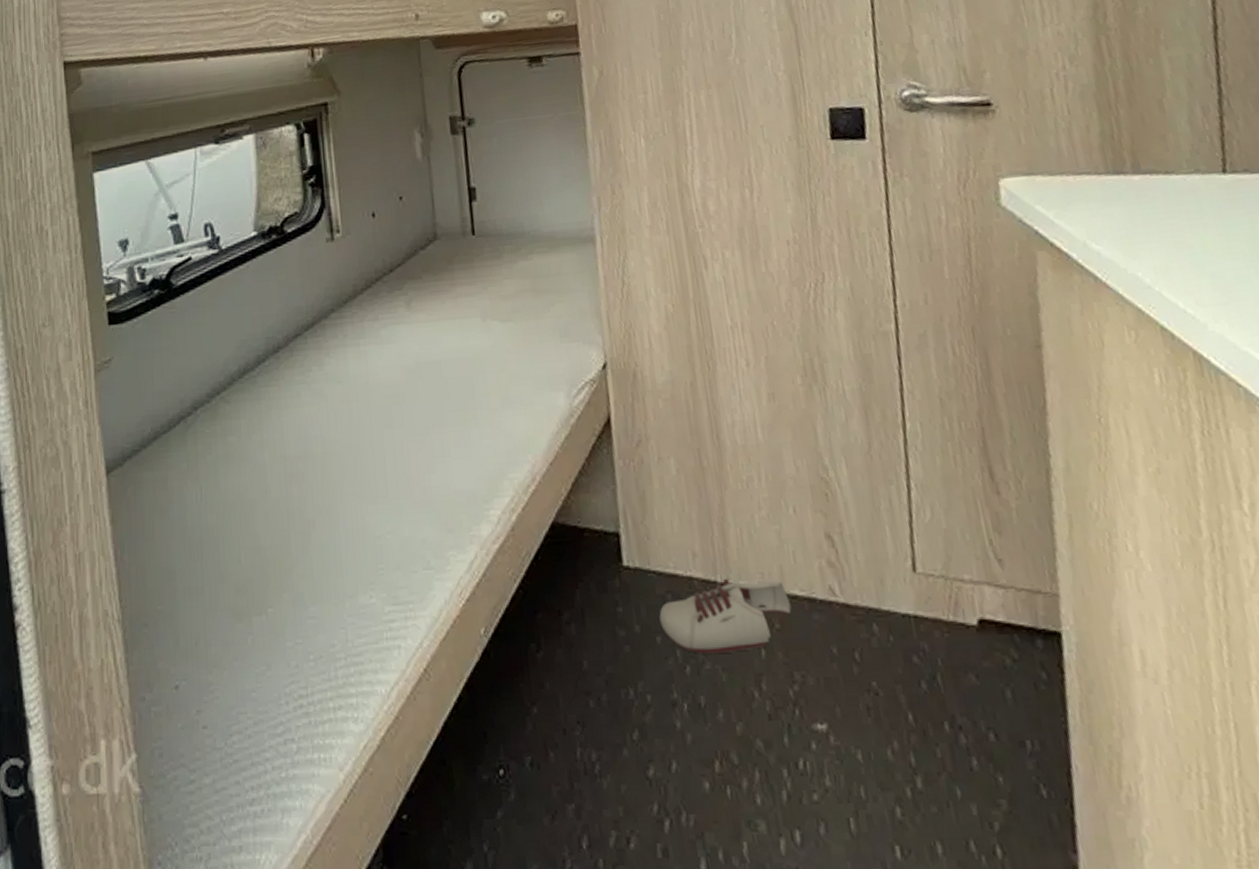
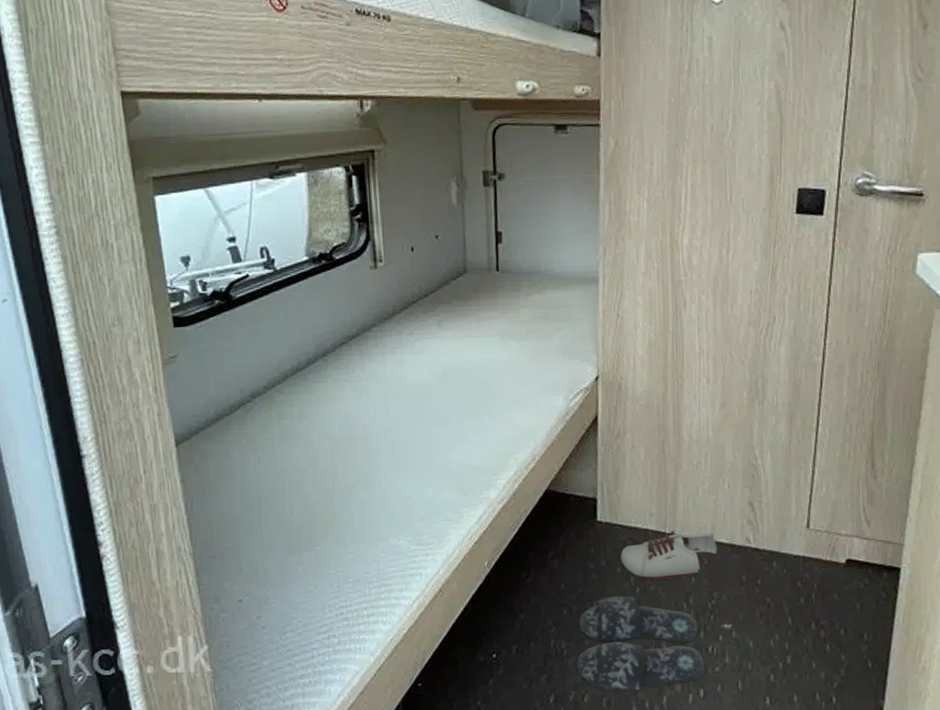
slippers: none [611,679,798,833] -> present [577,596,705,692]

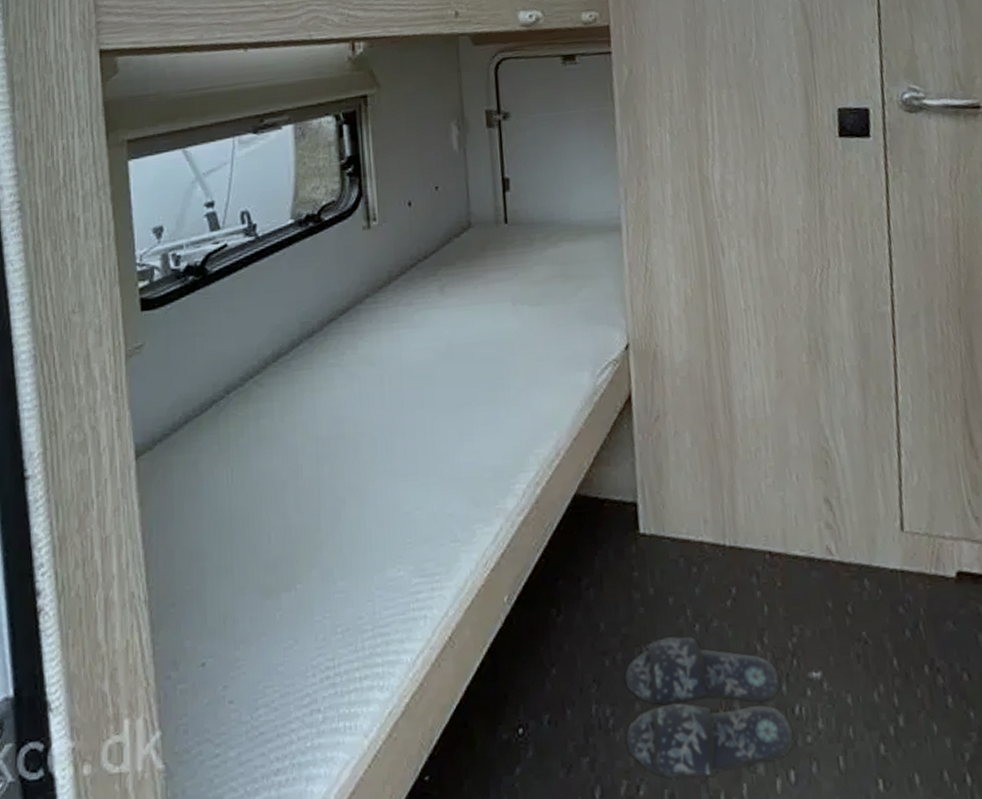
shoe: present [620,531,717,581] -> none [672,543,793,613]

